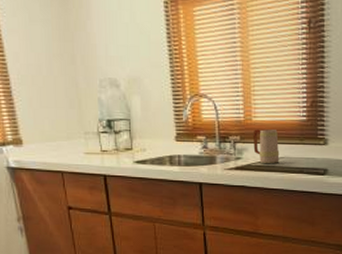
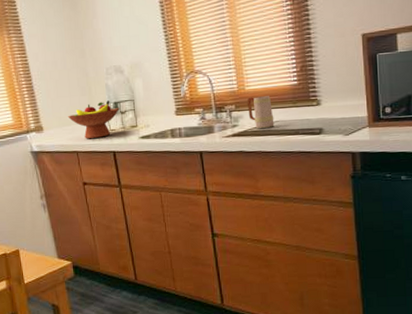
fruit bowl: none [52,117,113,159] -> present [67,100,120,139]

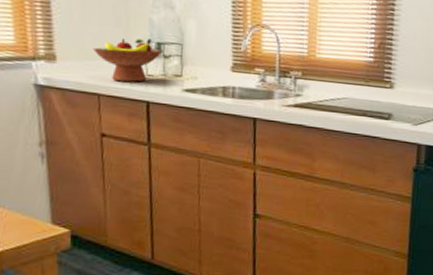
mug: present [246,96,275,129] -> none [315,66,343,104]

